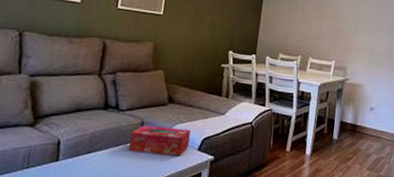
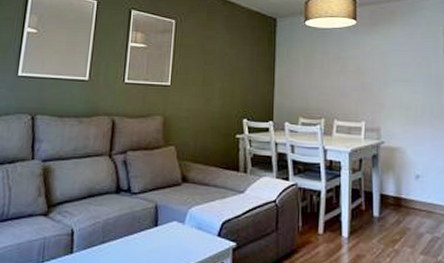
tissue box: present [128,125,190,156] -> none [143,209,208,244]

